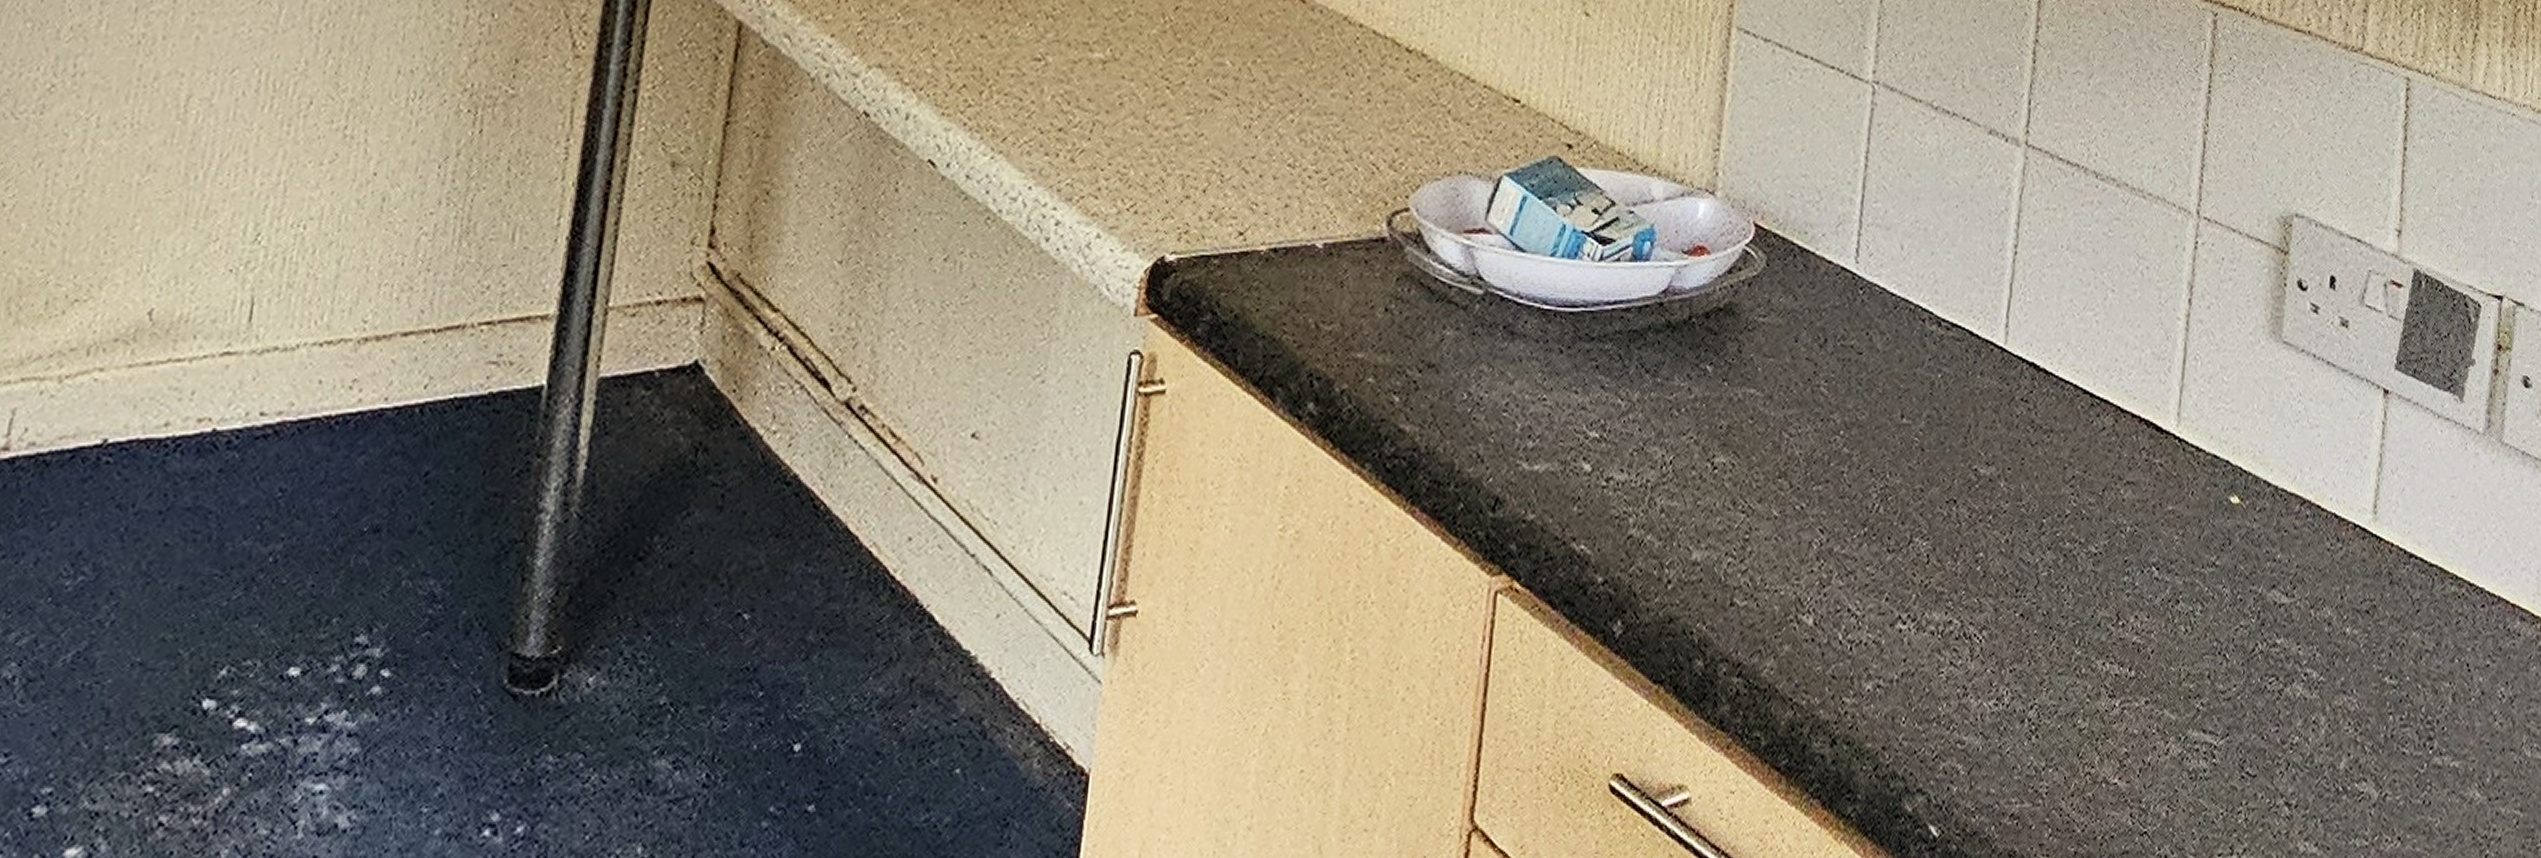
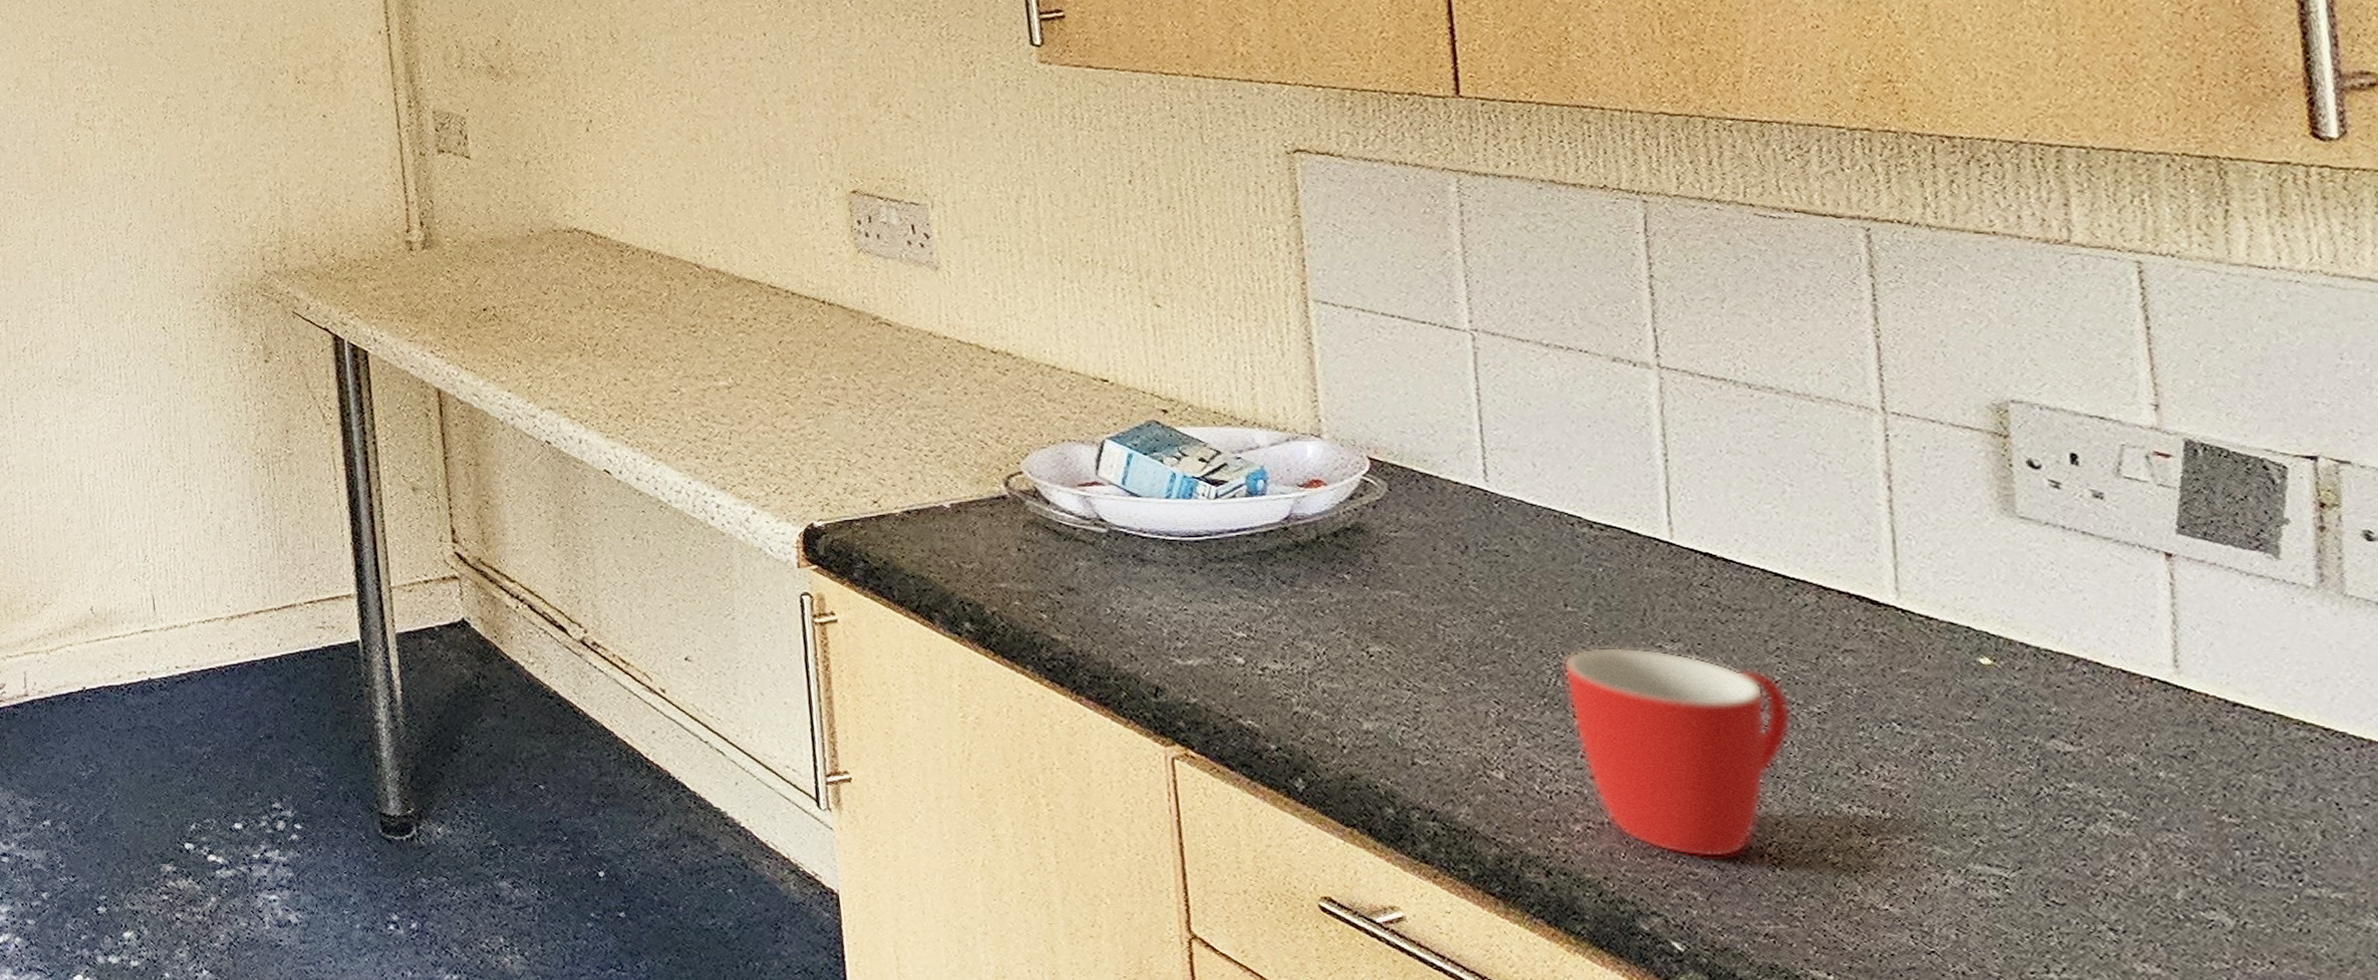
mug: none [1886,468,2074,723] -> present [1562,646,1792,858]

